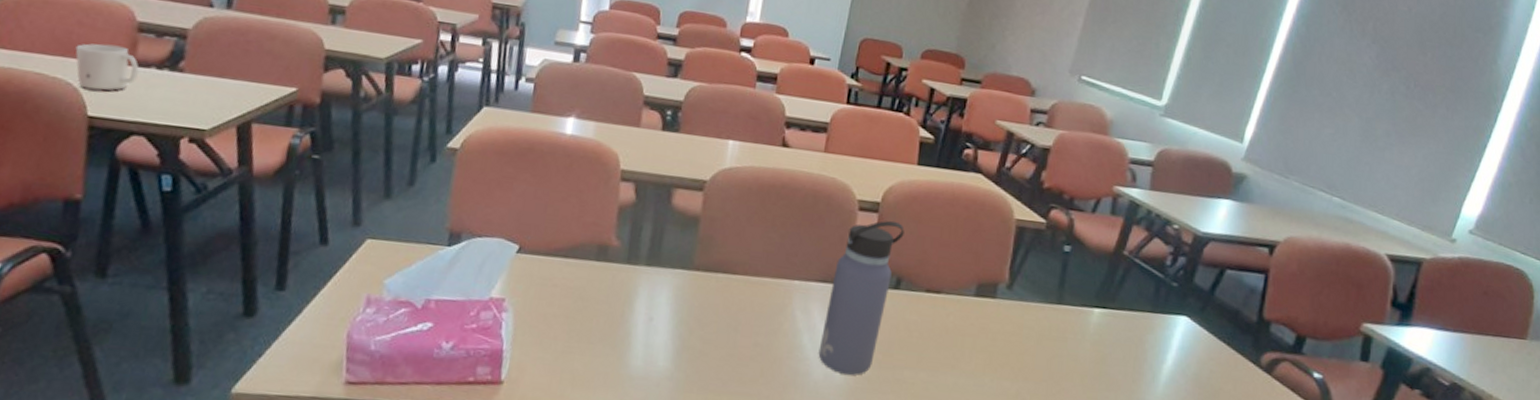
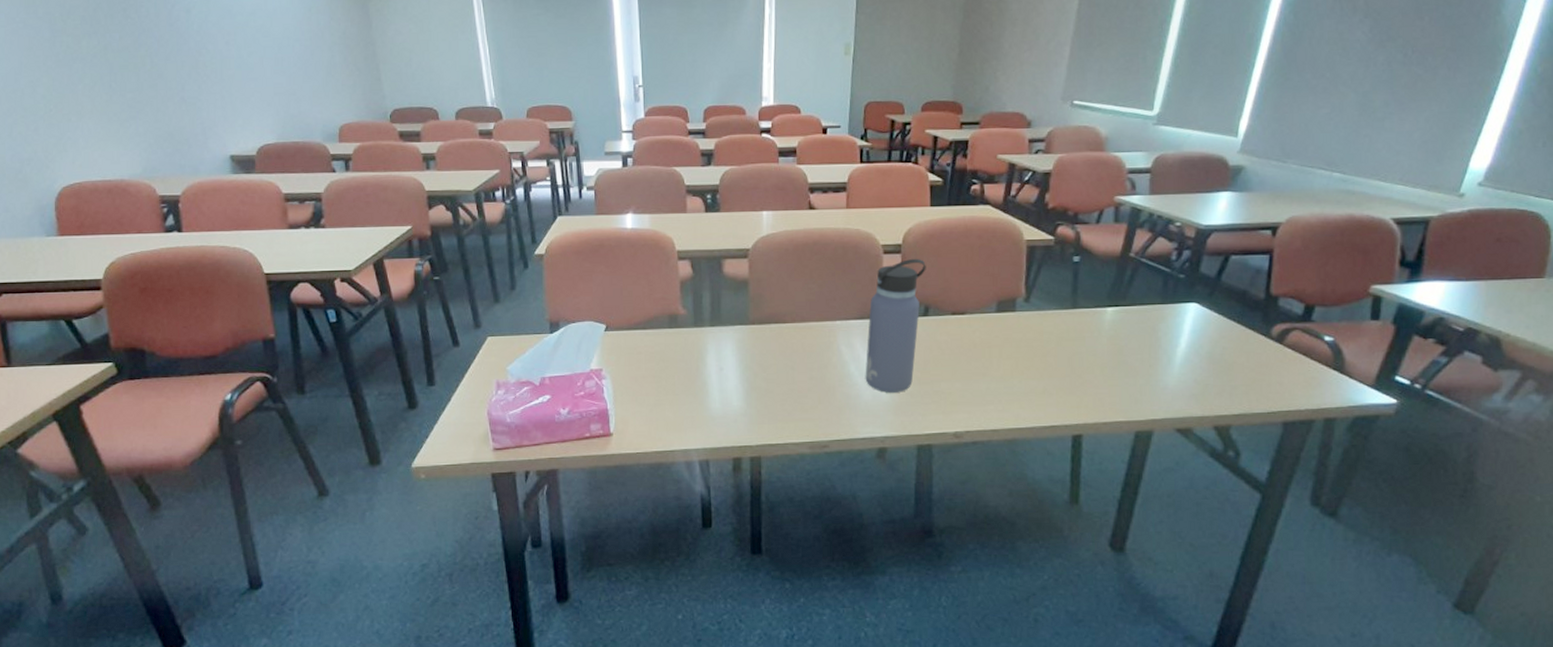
mug: present [75,43,139,92] -> none [244,215,293,253]

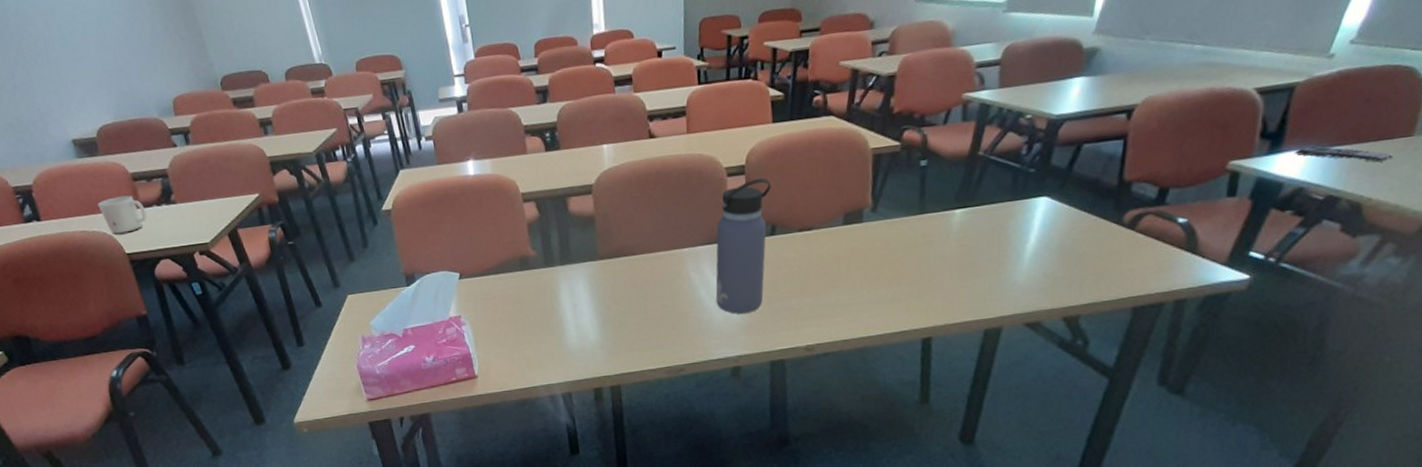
mug: none [244,215,293,253] -> present [97,195,147,234]
calculator: none [1433,278,1527,301] -> present [1295,145,1394,164]

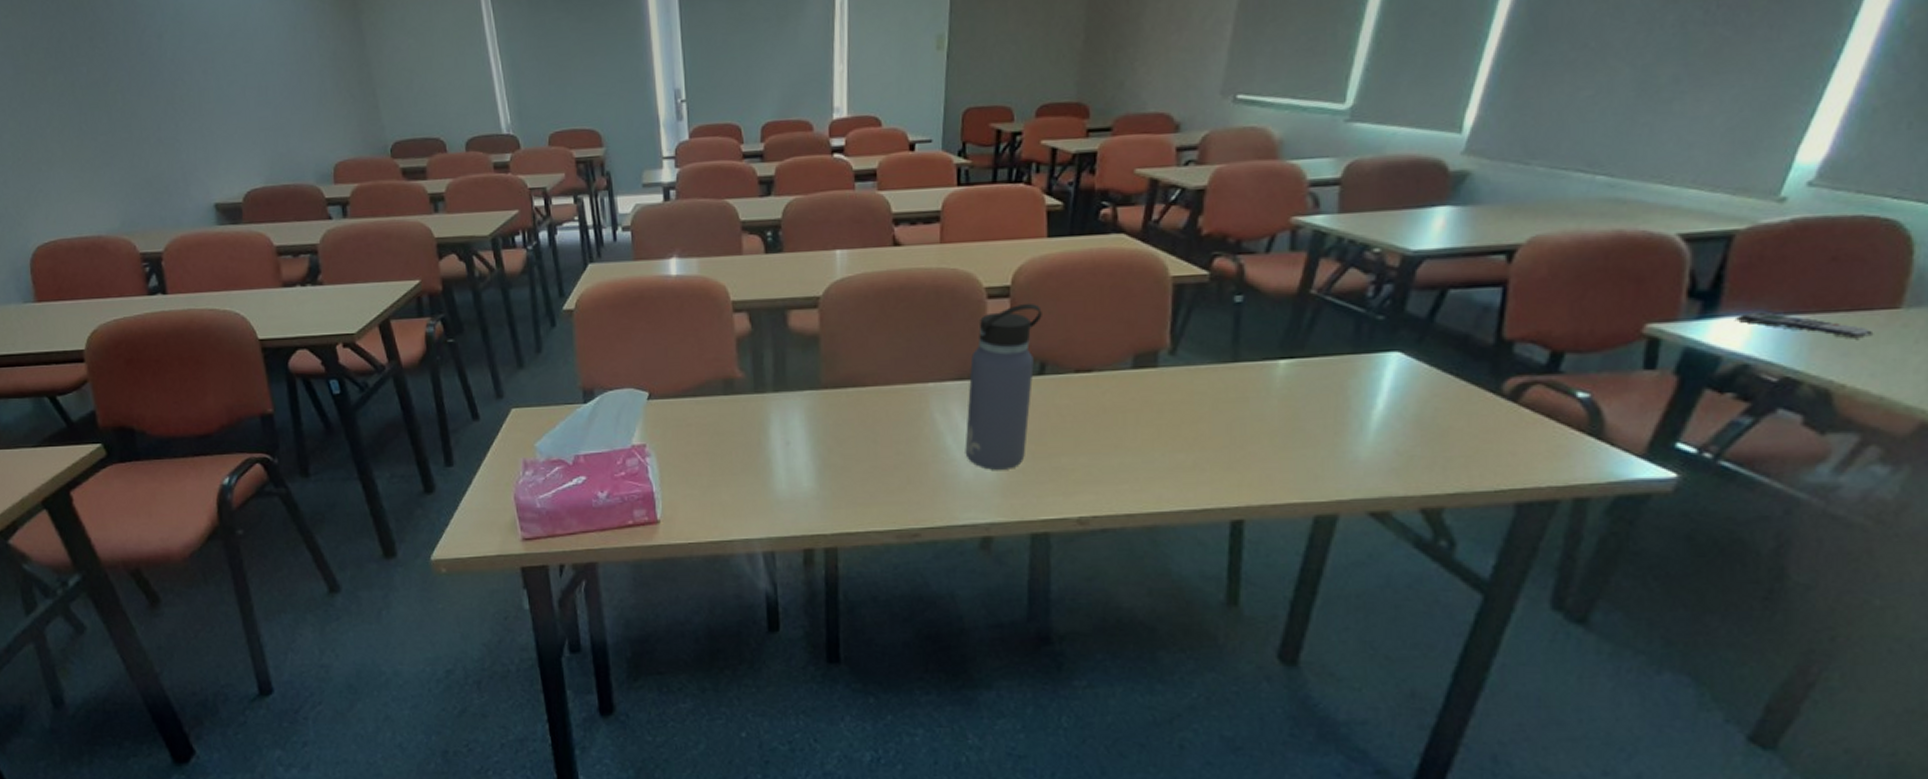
mug: present [97,195,147,234] -> none [233,271,288,316]

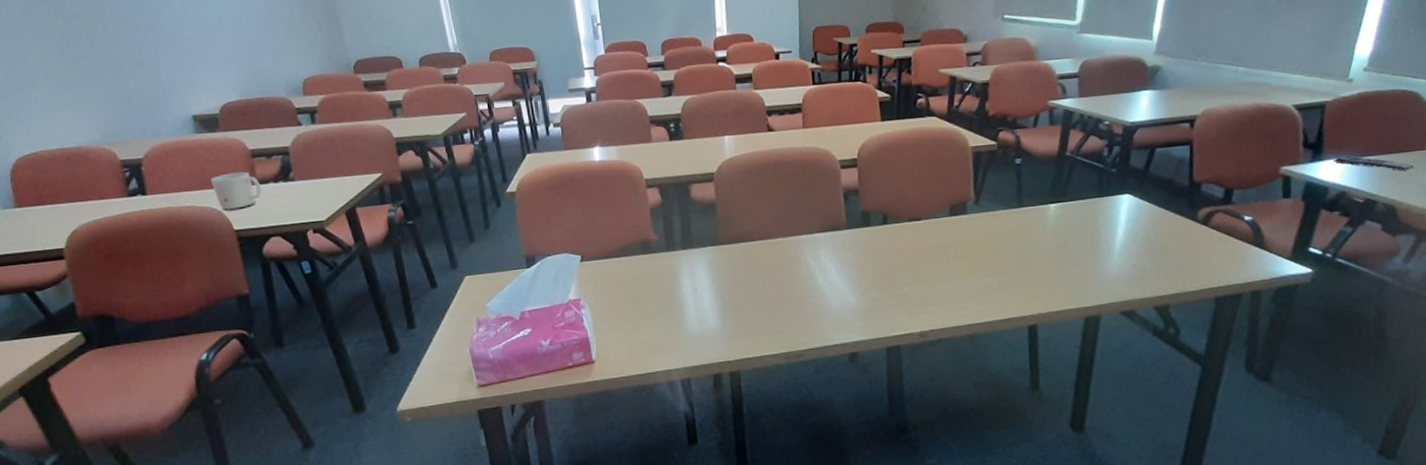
mug: none [233,271,288,316] -> present [210,171,262,210]
water bottle: present [965,304,1042,470] -> none [831,171,882,300]

